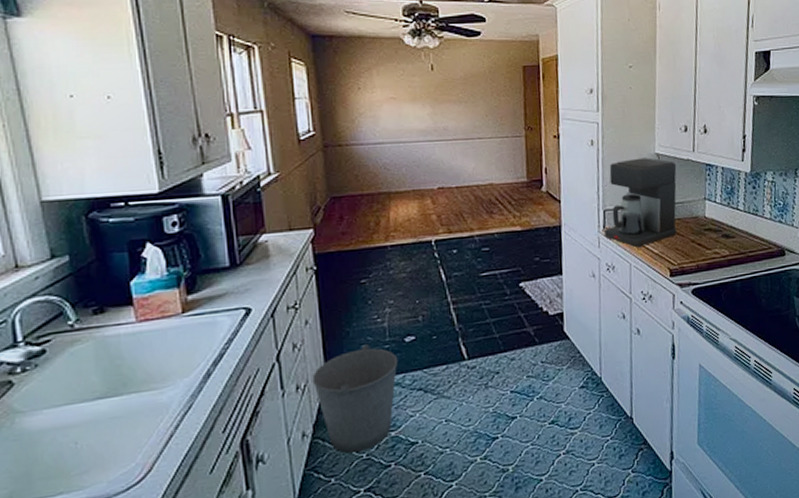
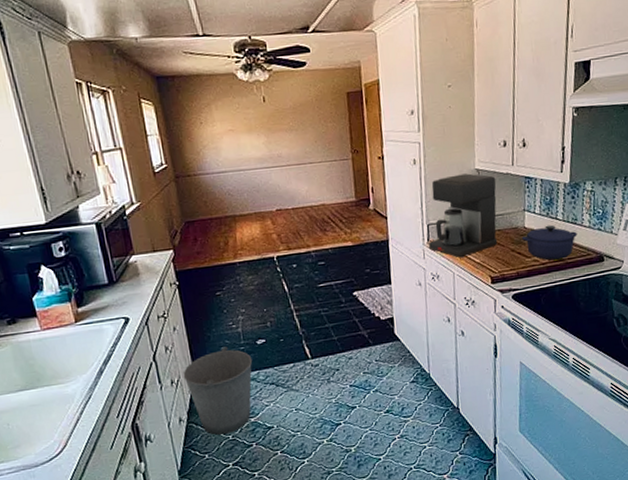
cooking pot: none [702,215,759,253] -> present [522,224,577,261]

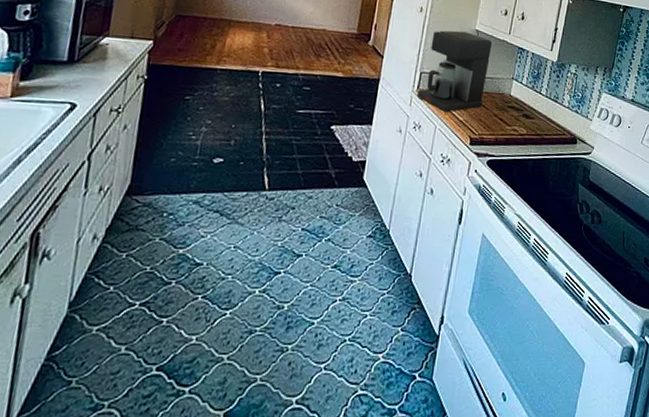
bucket: present [183,347,253,435] -> none [115,158,203,263]
cooking pot: present [522,224,577,261] -> none [506,97,557,134]

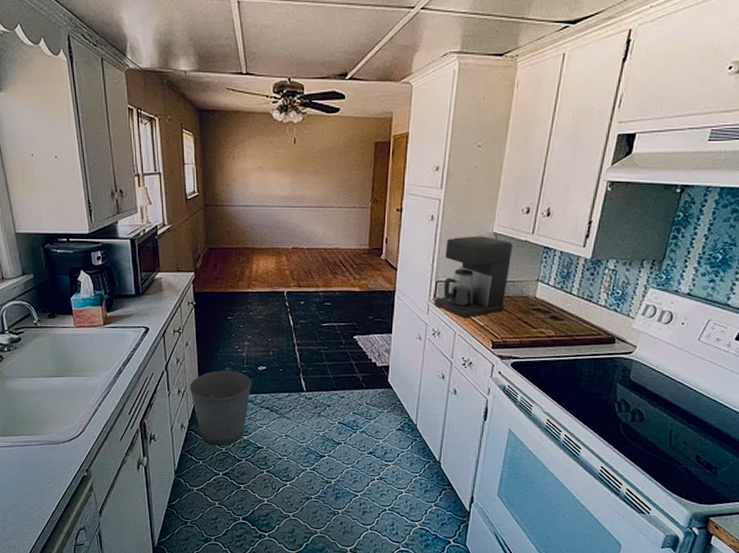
bucket: none [115,158,203,263] -> present [189,367,252,446]

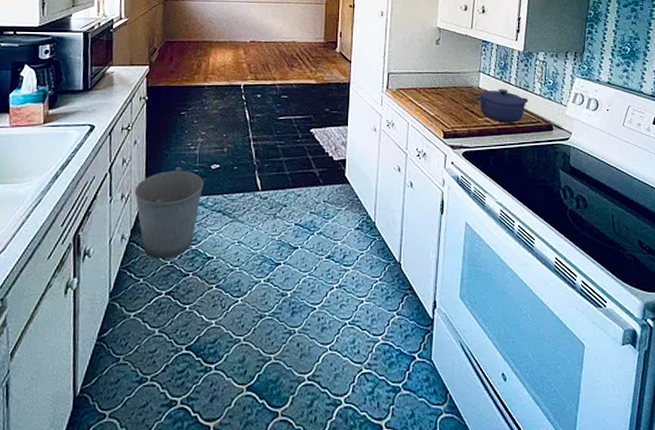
coffee maker: present [433,236,513,318] -> none [386,30,456,108]
cooking pot: none [531,298,591,335] -> present [476,88,528,123]

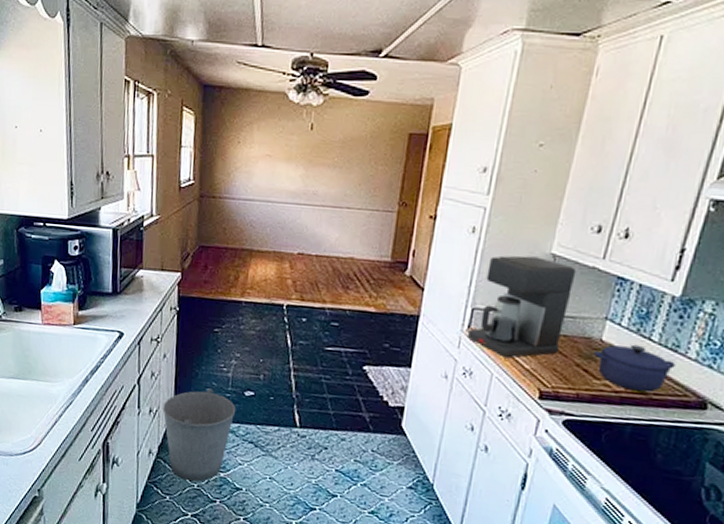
coffee maker: none [386,30,456,108] -> present [467,255,577,358]

